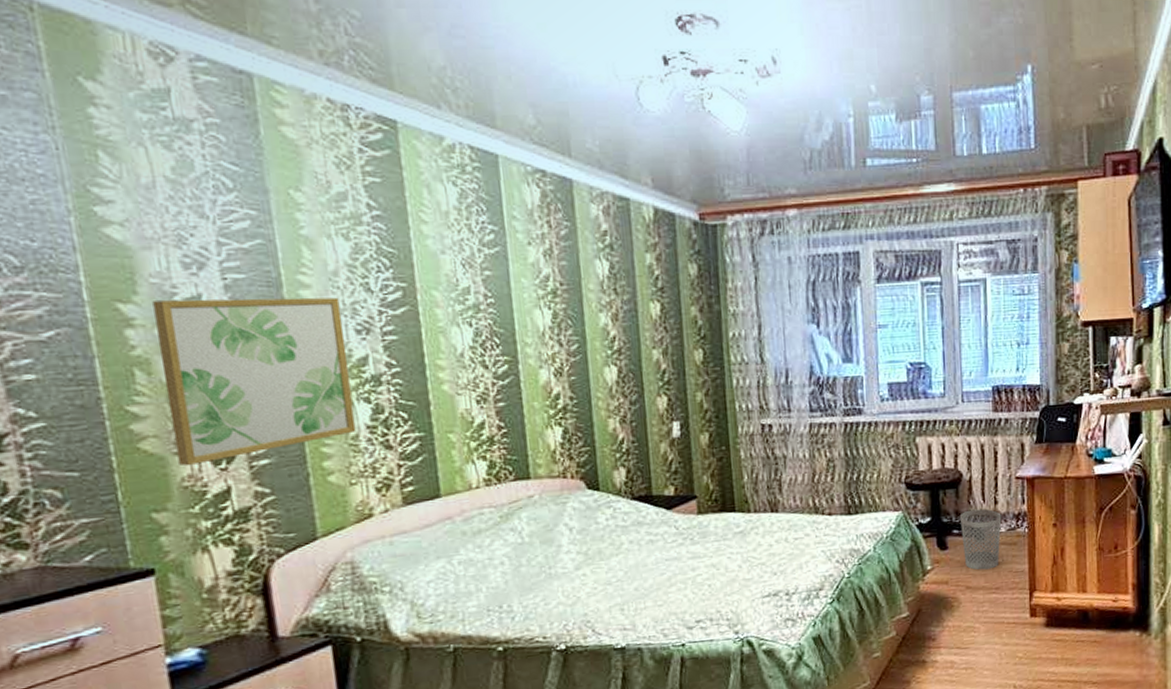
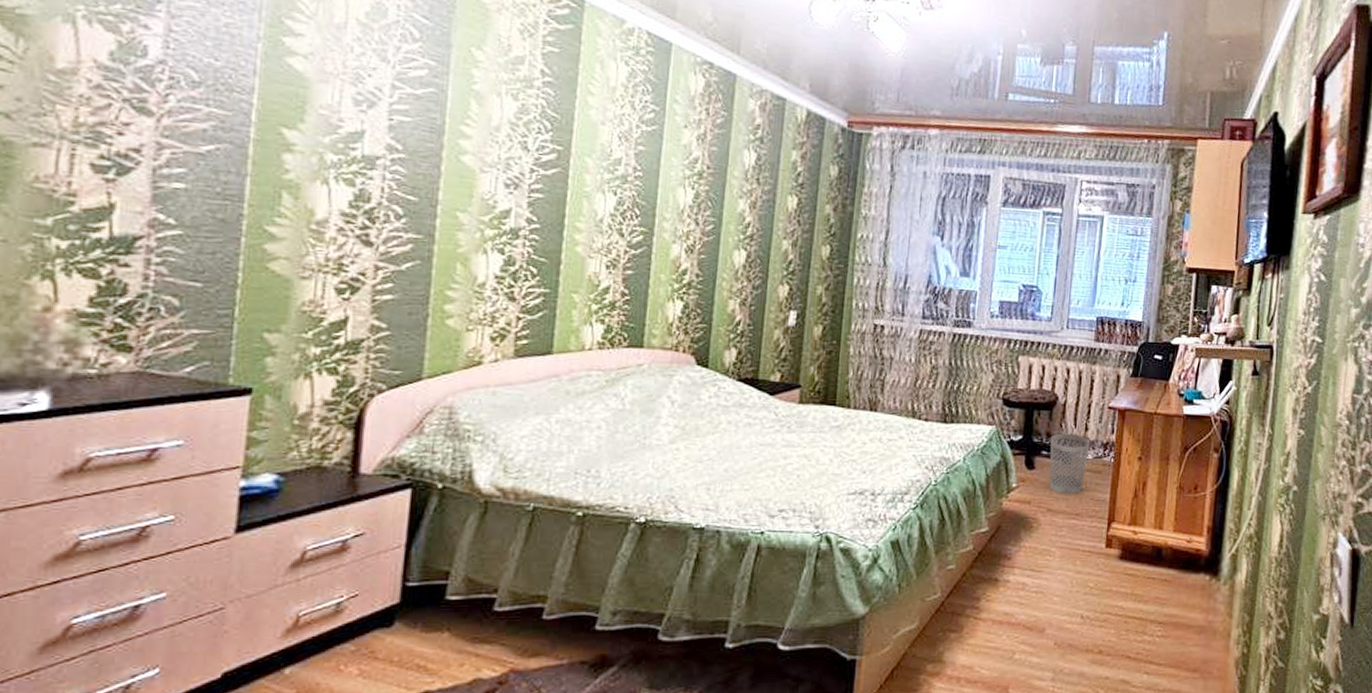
wall art: present [152,297,357,466] -> none [303,131,496,292]

